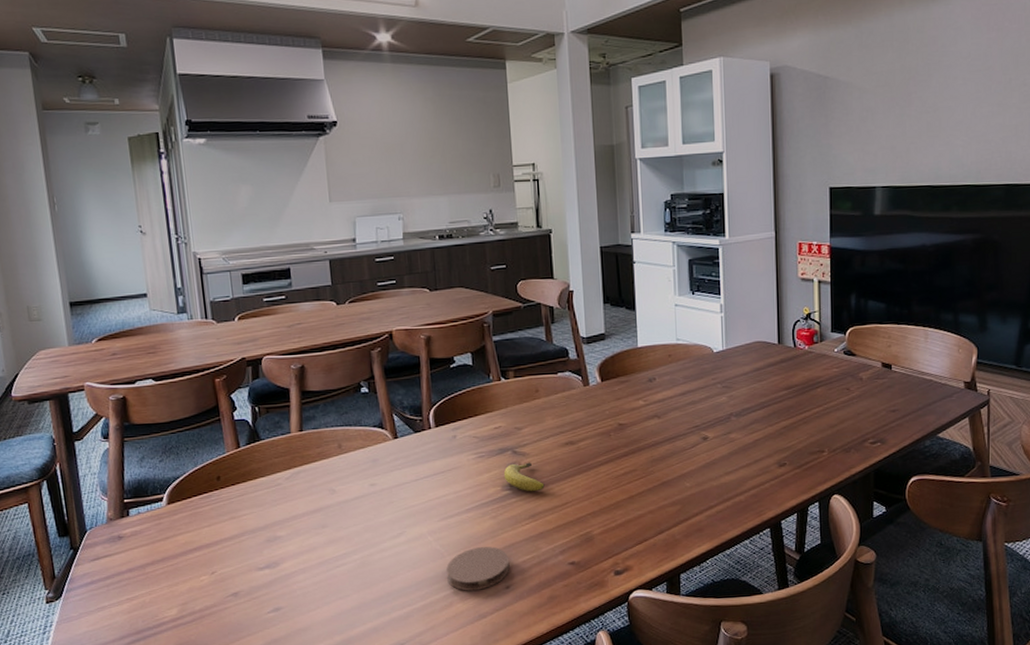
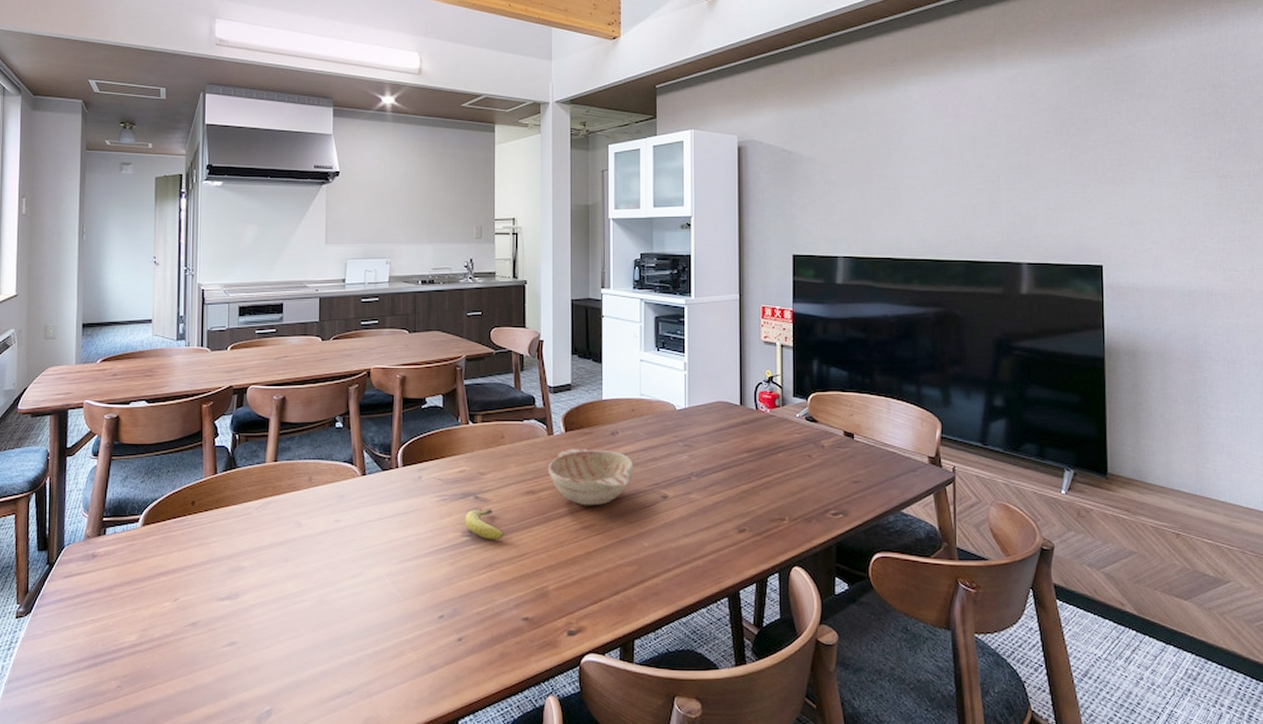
coaster: present [446,546,510,591] -> none [401,594,464,640]
decorative bowl: none [585,397,673,453] -> present [547,449,633,506]

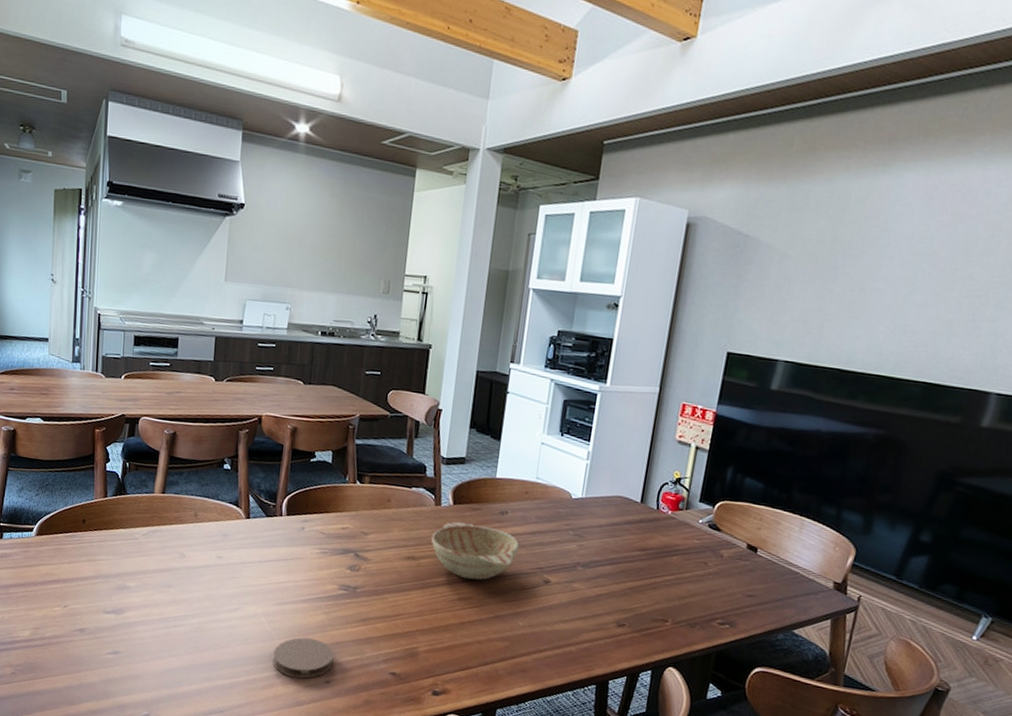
coaster: none [401,594,464,640] -> present [273,637,334,679]
fruit: present [464,509,504,539] -> none [342,566,380,597]

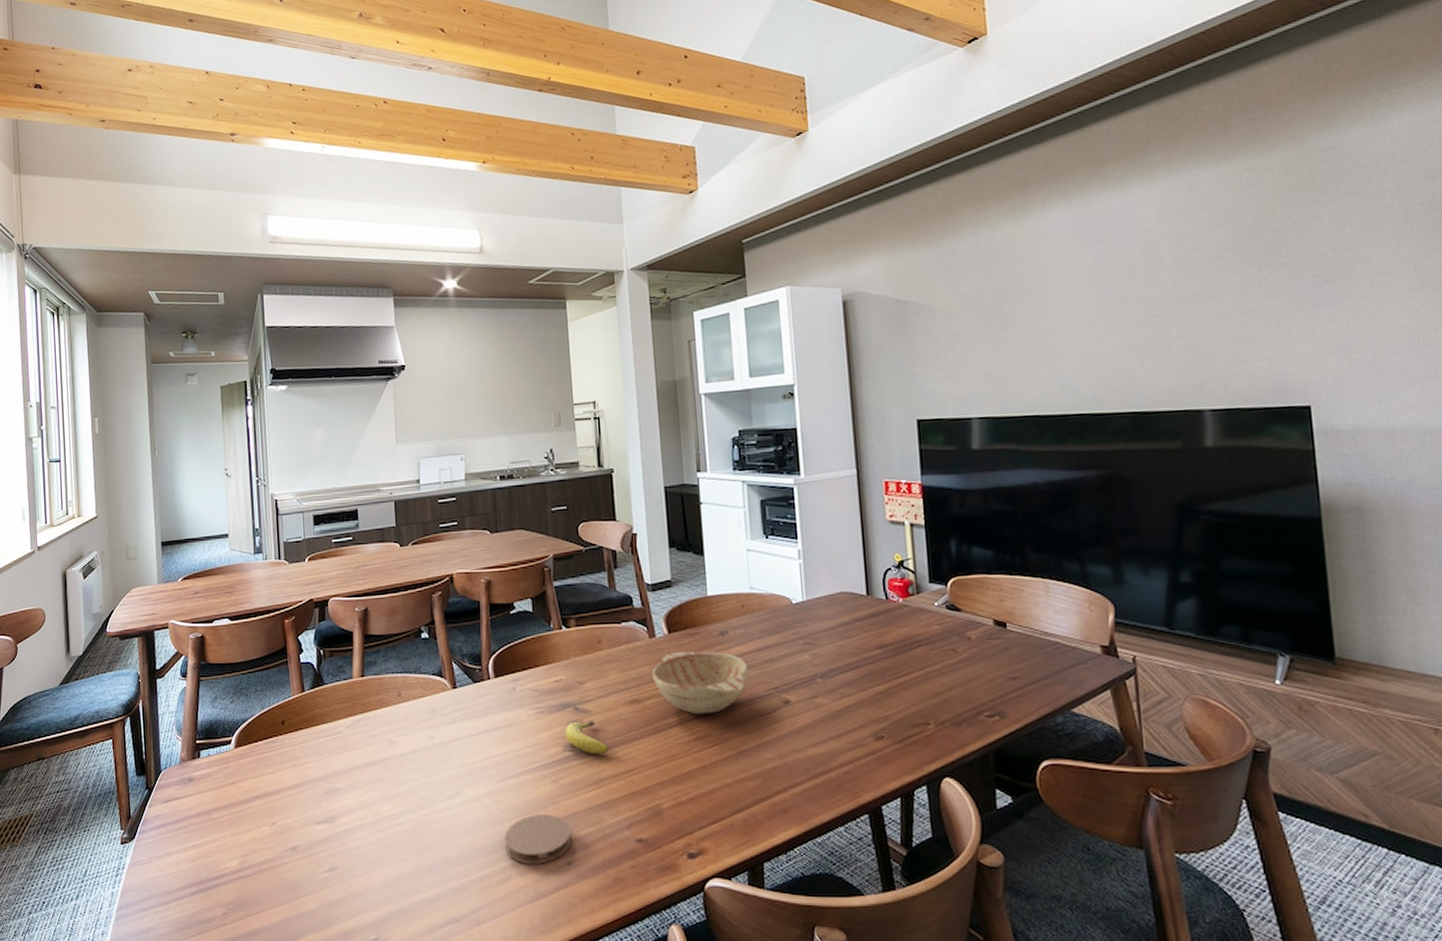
fruit: none [342,566,380,597] -> present [565,721,609,754]

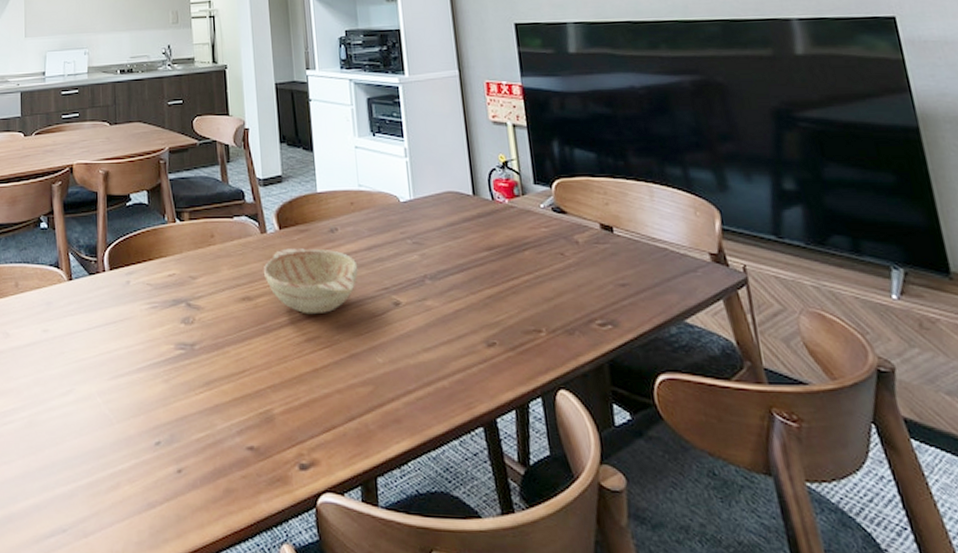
coaster: present [504,815,572,864] -> none [115,416,182,471]
fruit: present [565,721,609,754] -> none [177,318,220,353]

